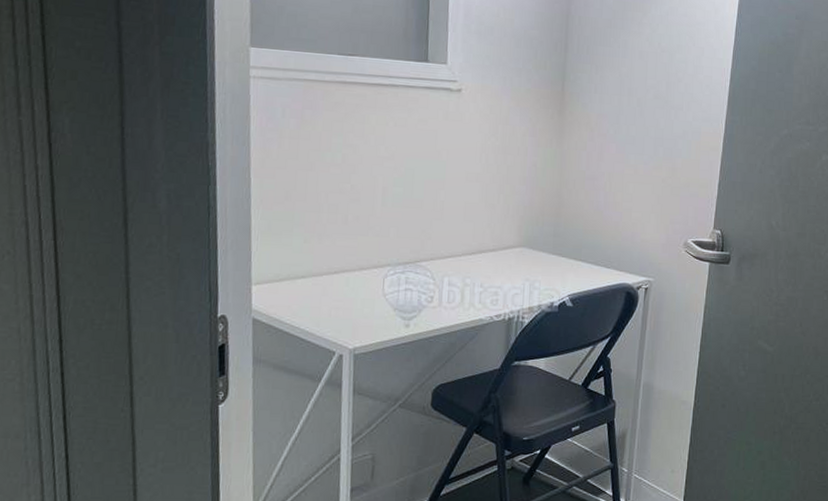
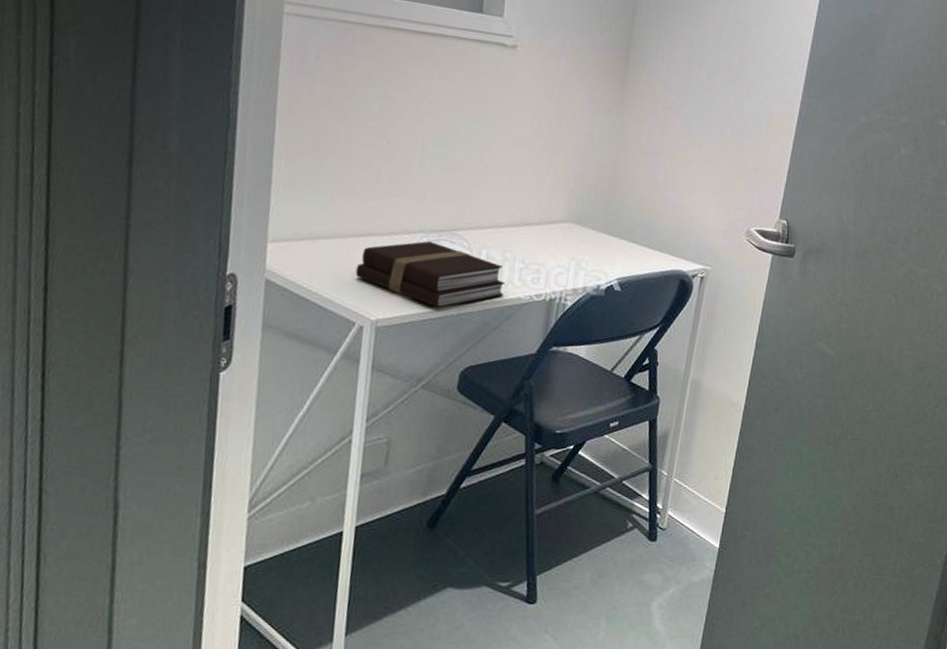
book: none [332,274,468,334] -> present [355,241,506,308]

